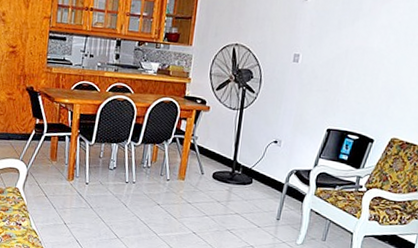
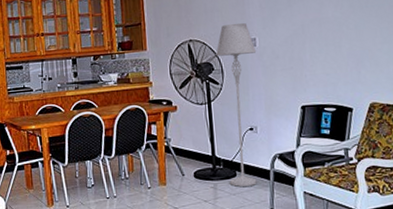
floor lamp: none [245,35,298,195] -> present [216,23,257,187]

